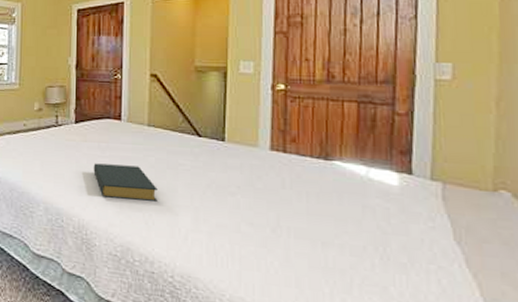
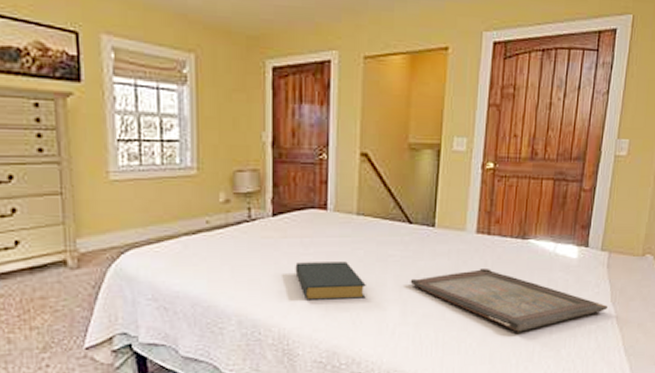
serving tray: none [201,186,452,259] -> present [410,269,609,332]

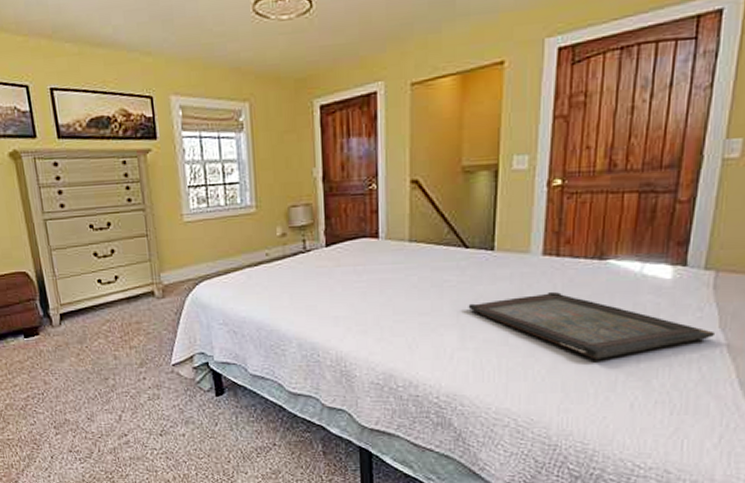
hardback book: present [295,261,366,300] -> none [349,288,421,325]

